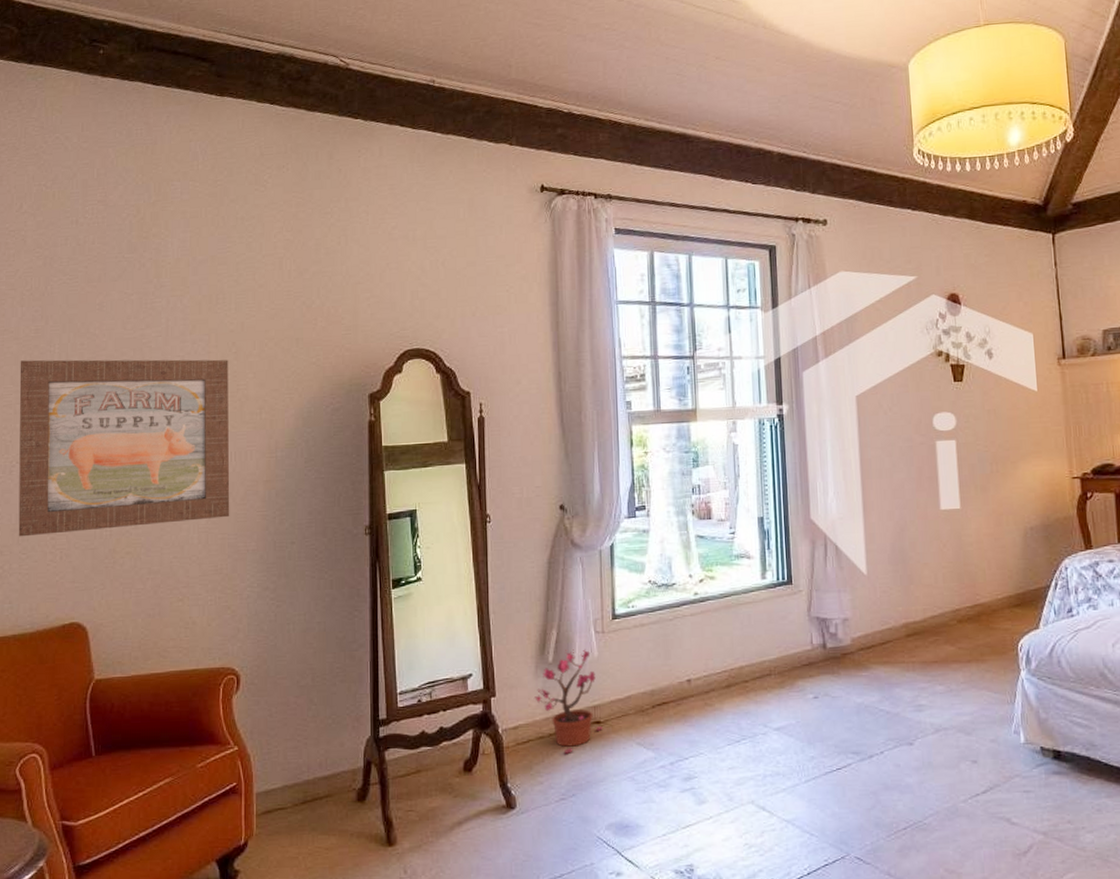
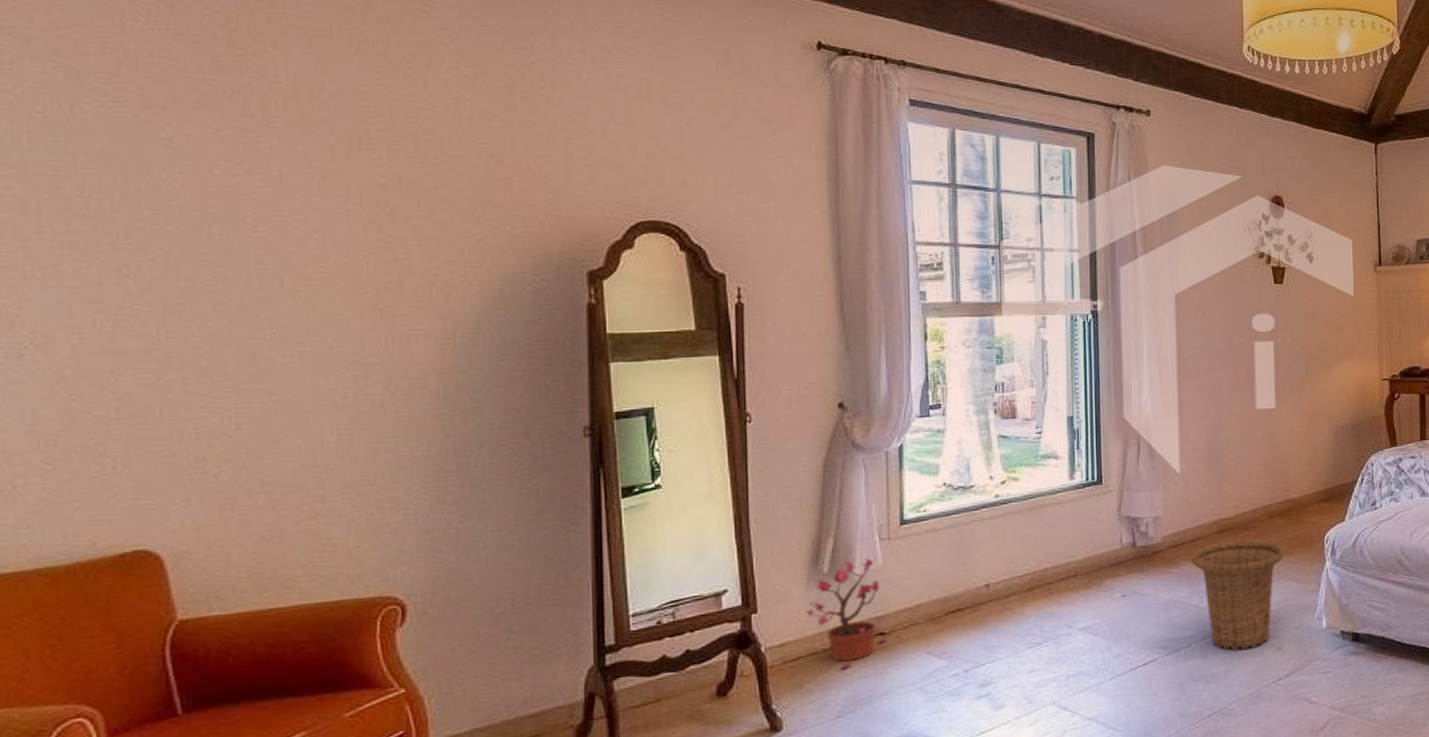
wall art: present [18,359,230,537] -> none [29,207,386,442]
basket: none [881,644,977,761] -> present [1191,540,1285,651]

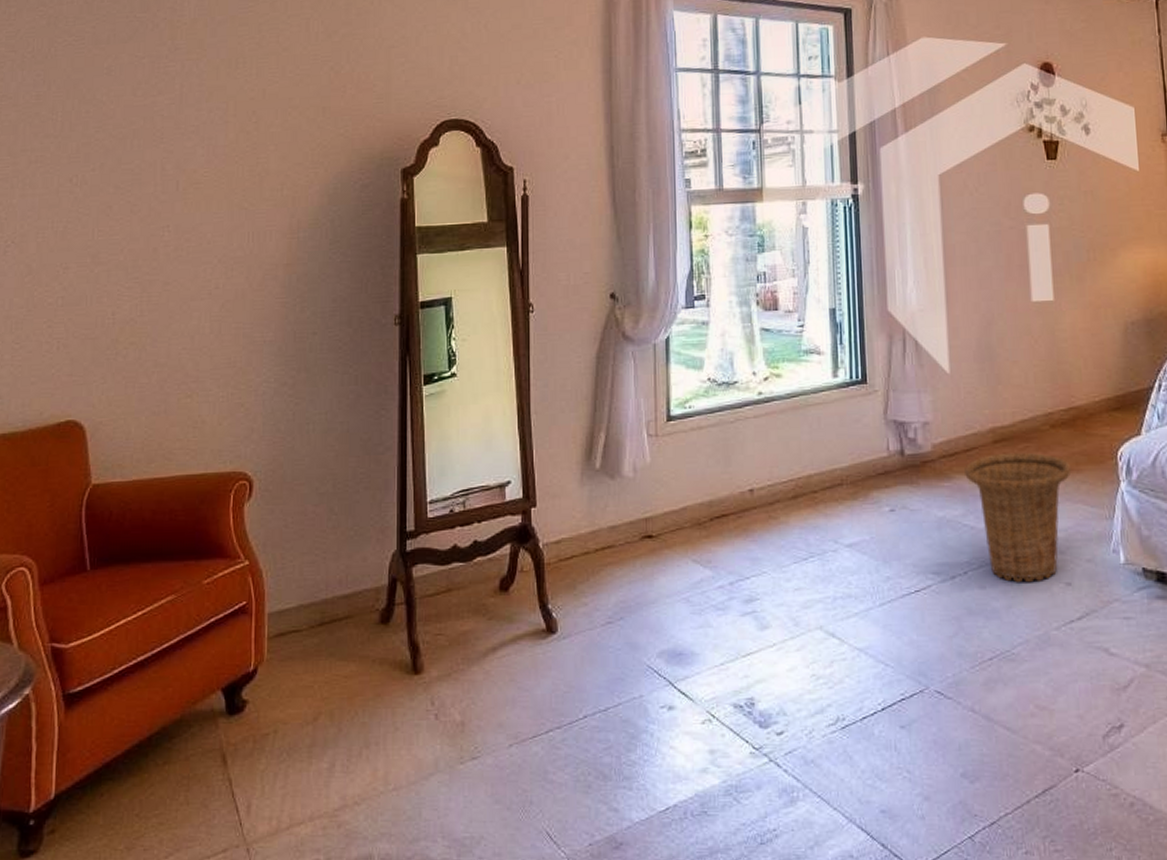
potted plant: present [804,557,889,669] -> none [578,454,656,571]

